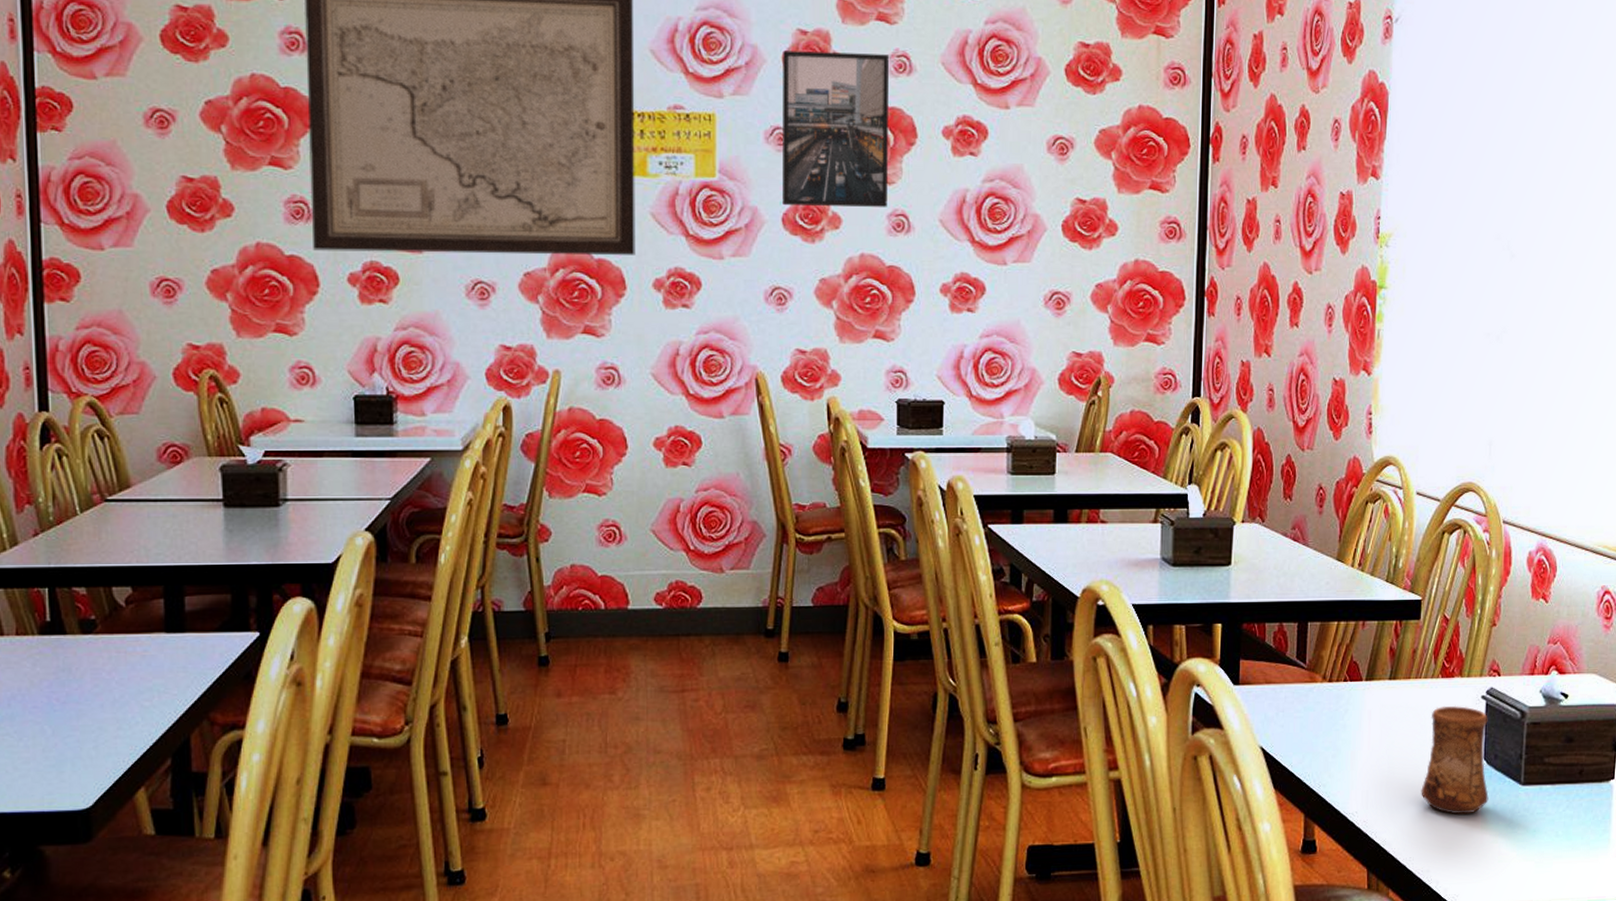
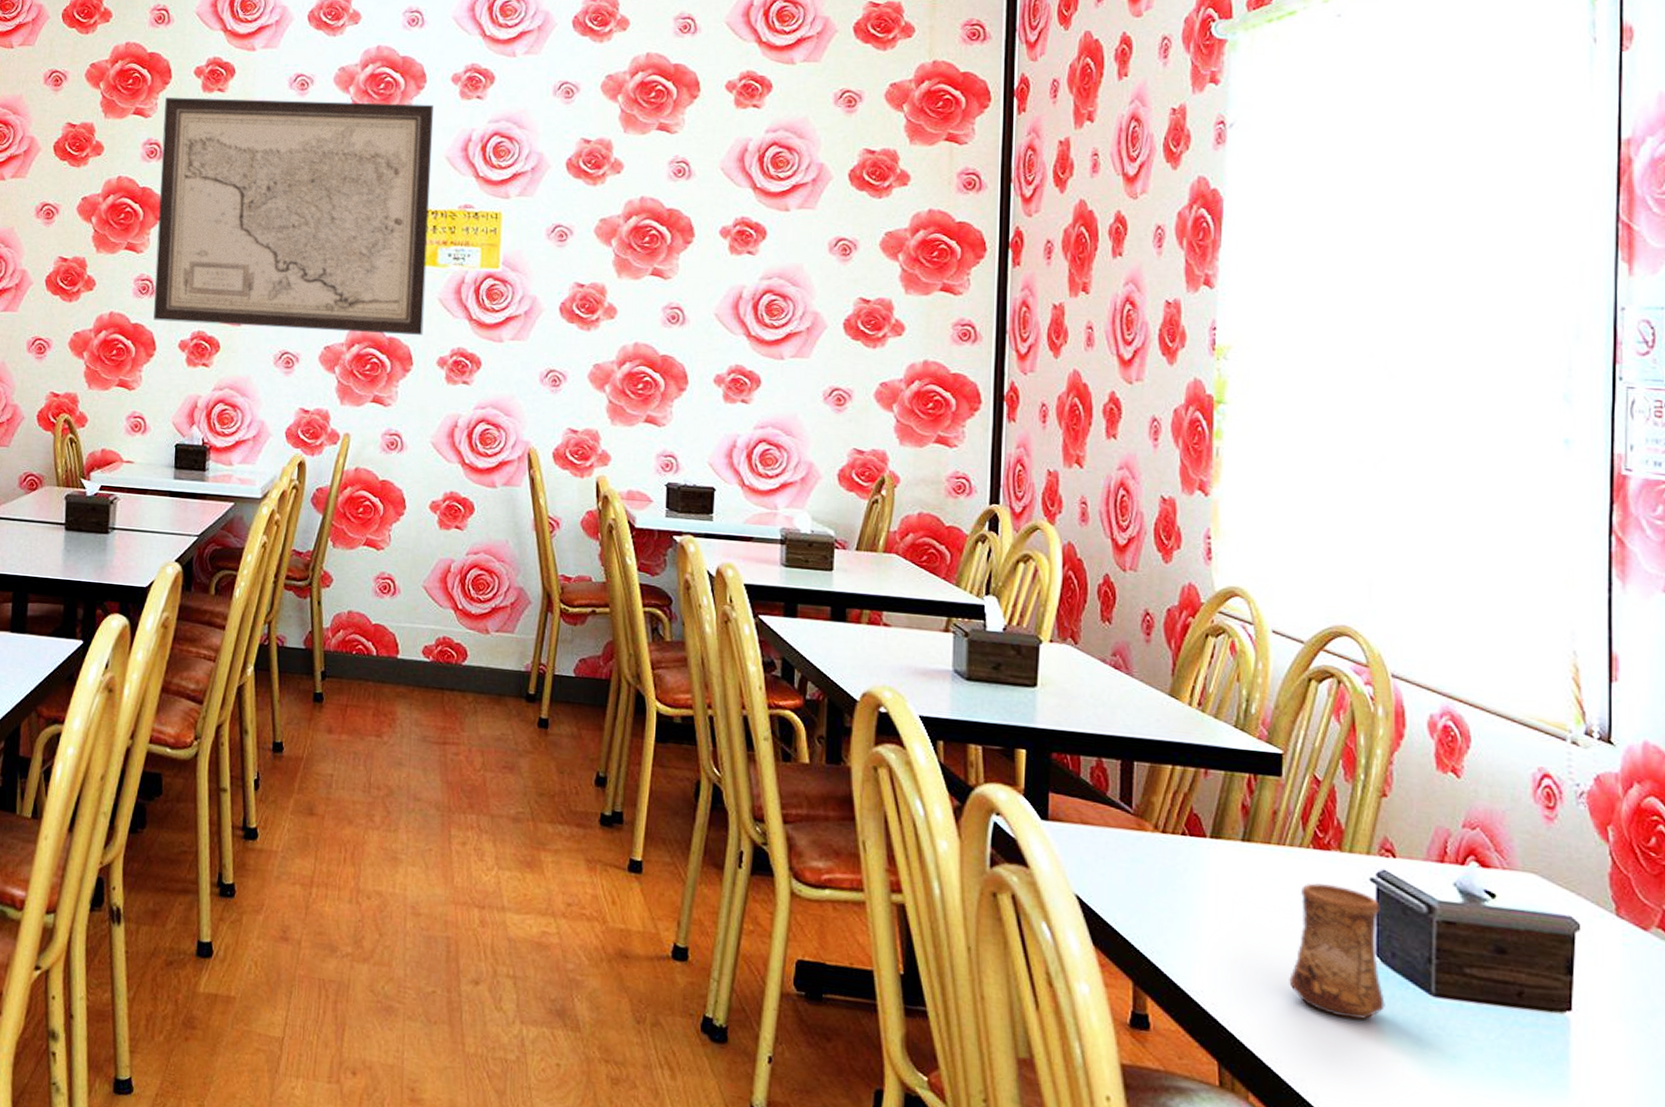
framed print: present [783,50,890,207] -> none [561,157,669,300]

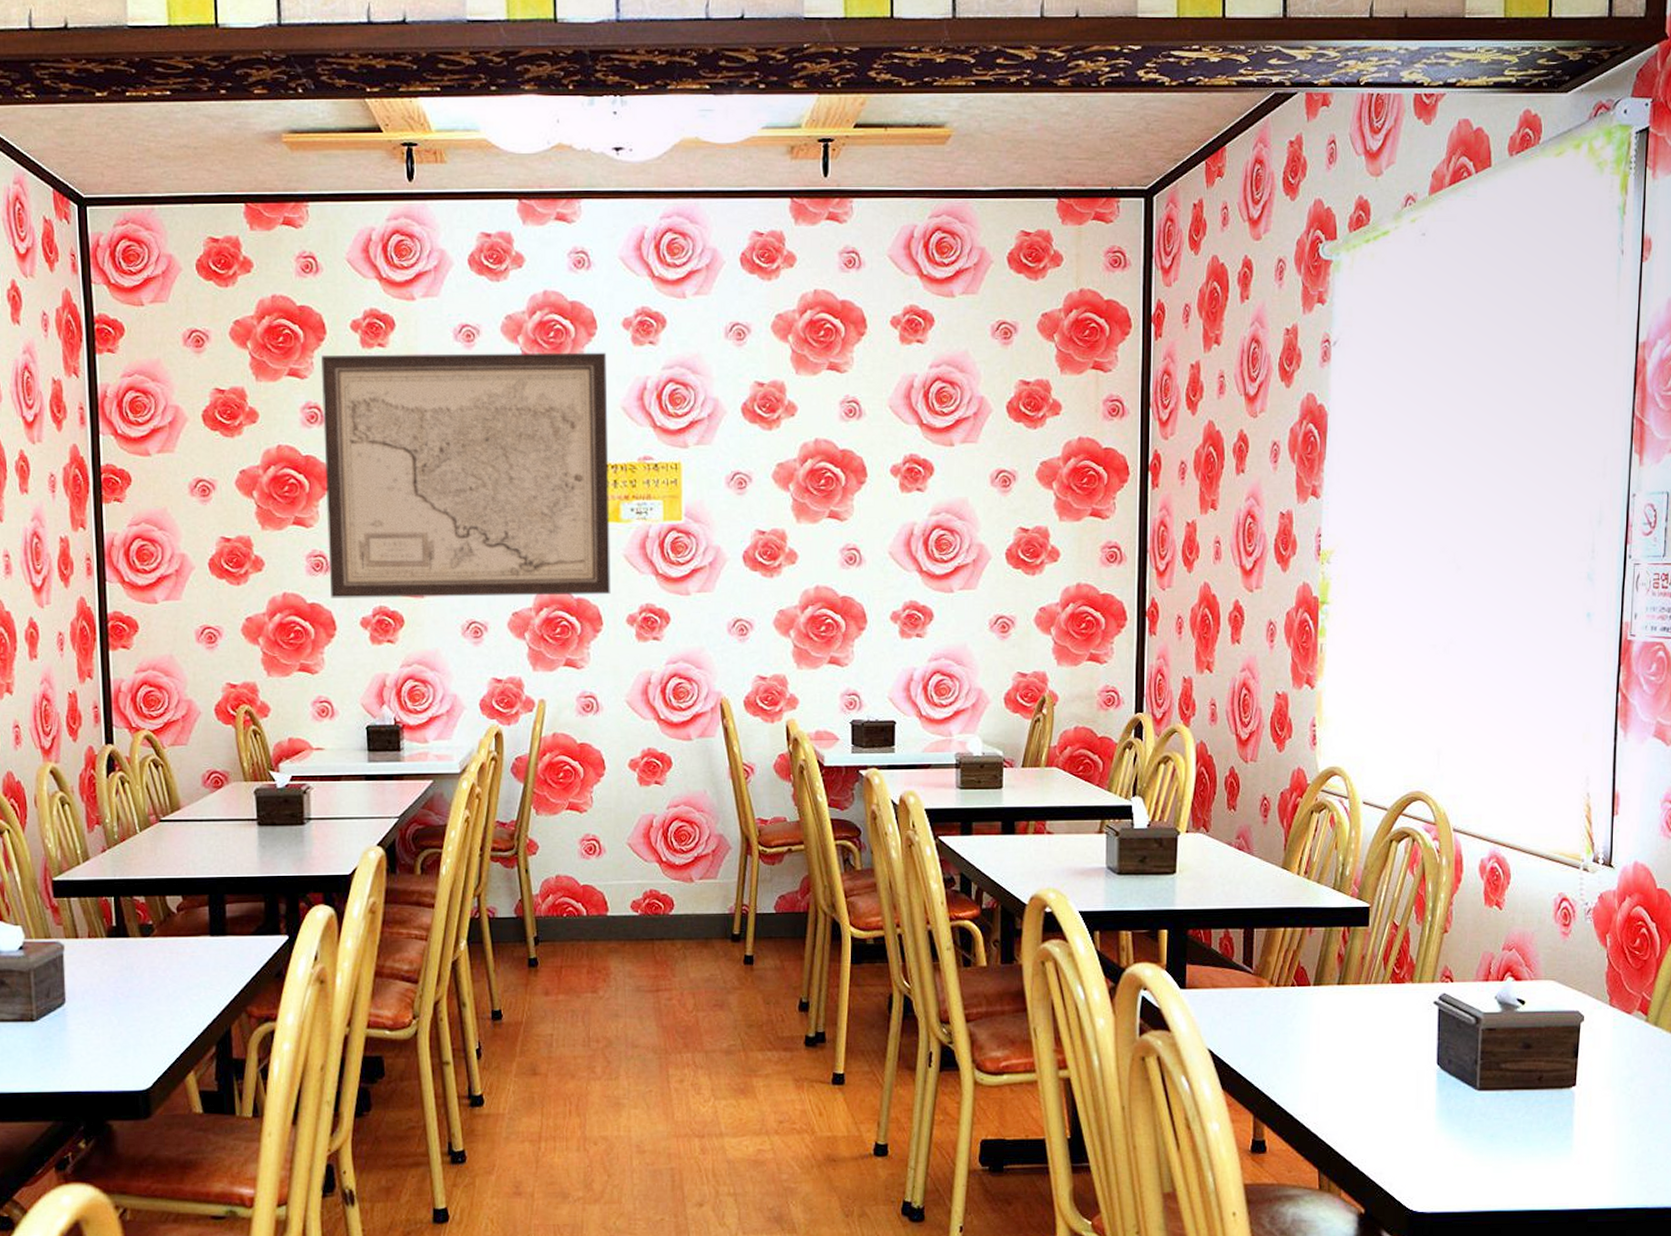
cup: present [1289,882,1385,1021] -> none [1372,1010,1443,1118]

